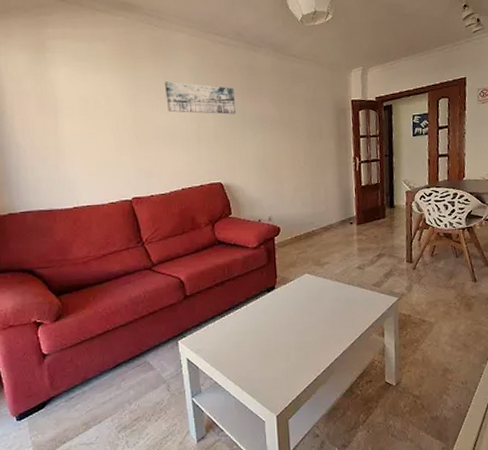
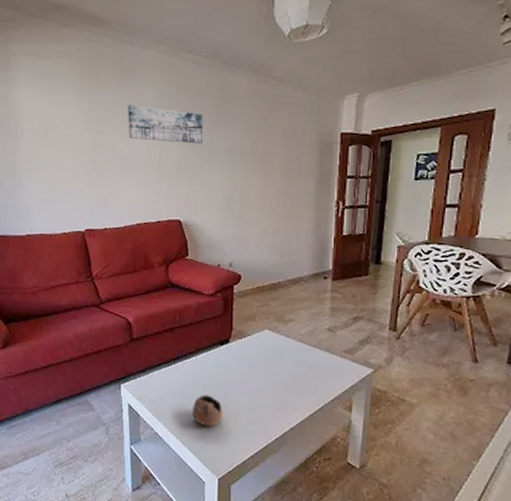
cup: none [247,339,276,369] -> present [193,395,223,427]

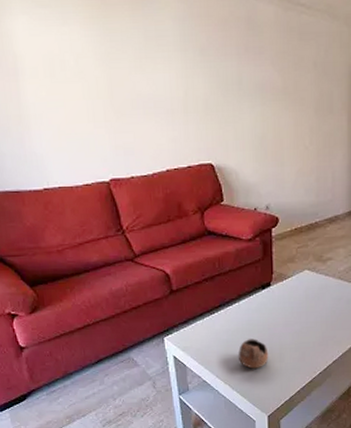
wall art: present [127,105,204,144] -> none [144,36,231,80]

